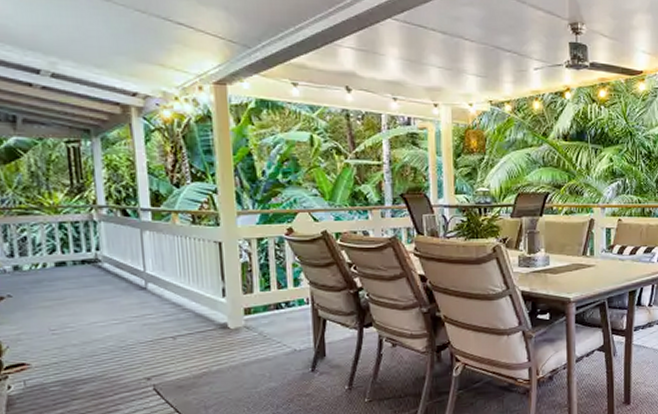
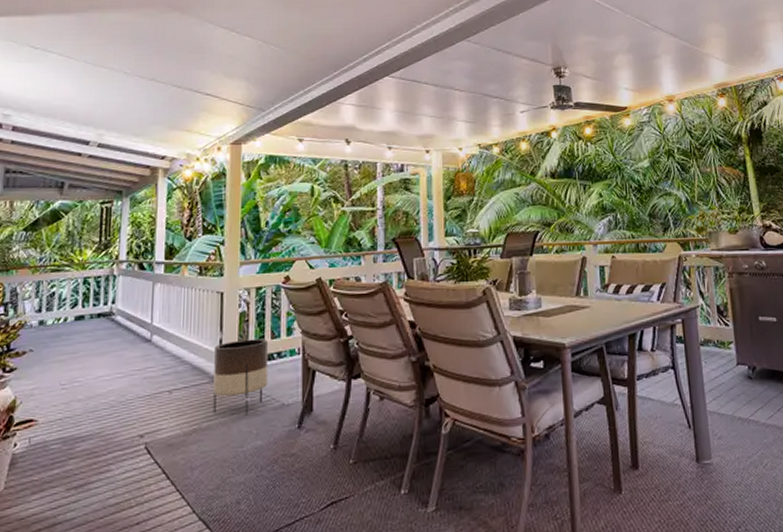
planter: none [218,288,278,360] -> present [213,338,269,416]

